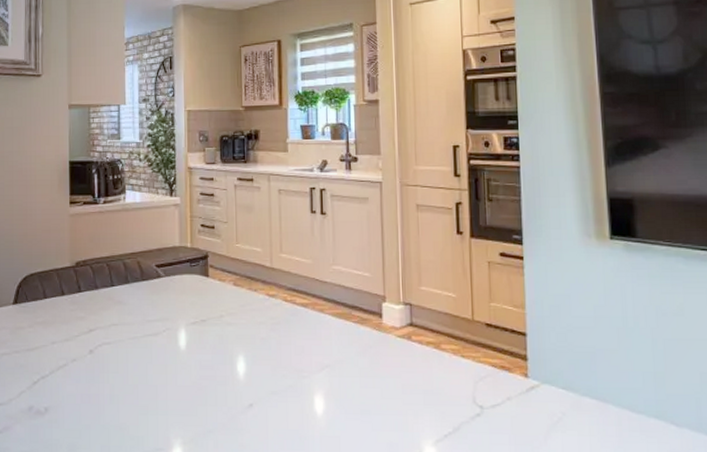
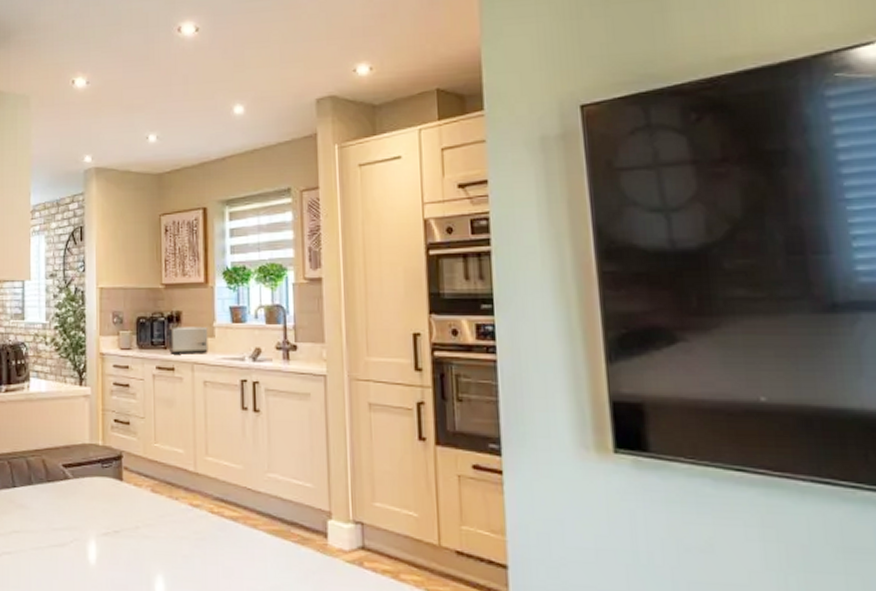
toaster: none [247,143,282,167] -> present [168,326,208,354]

